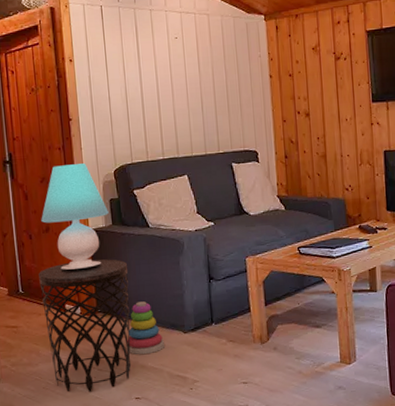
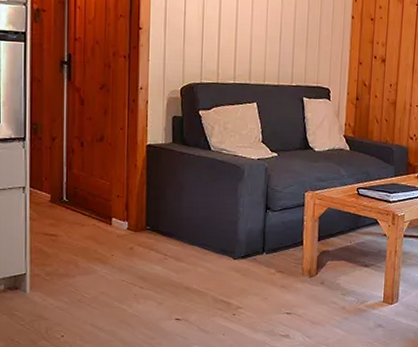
side table: present [38,259,132,393] -> none [86,175,184,309]
table lamp: present [41,163,109,270] -> none [96,74,170,184]
stacking toy: present [125,301,164,355] -> none [171,223,212,277]

